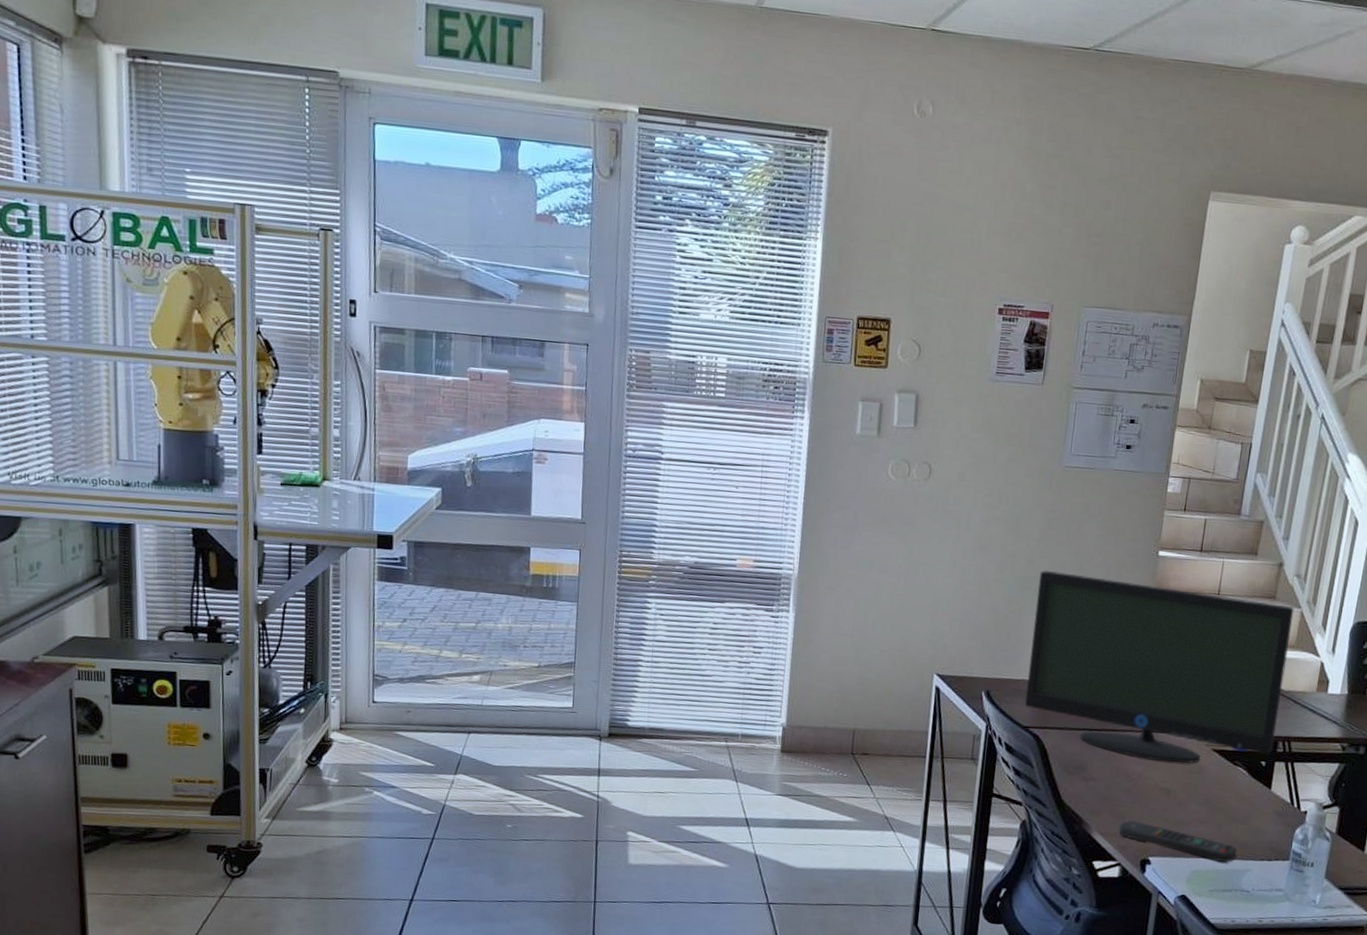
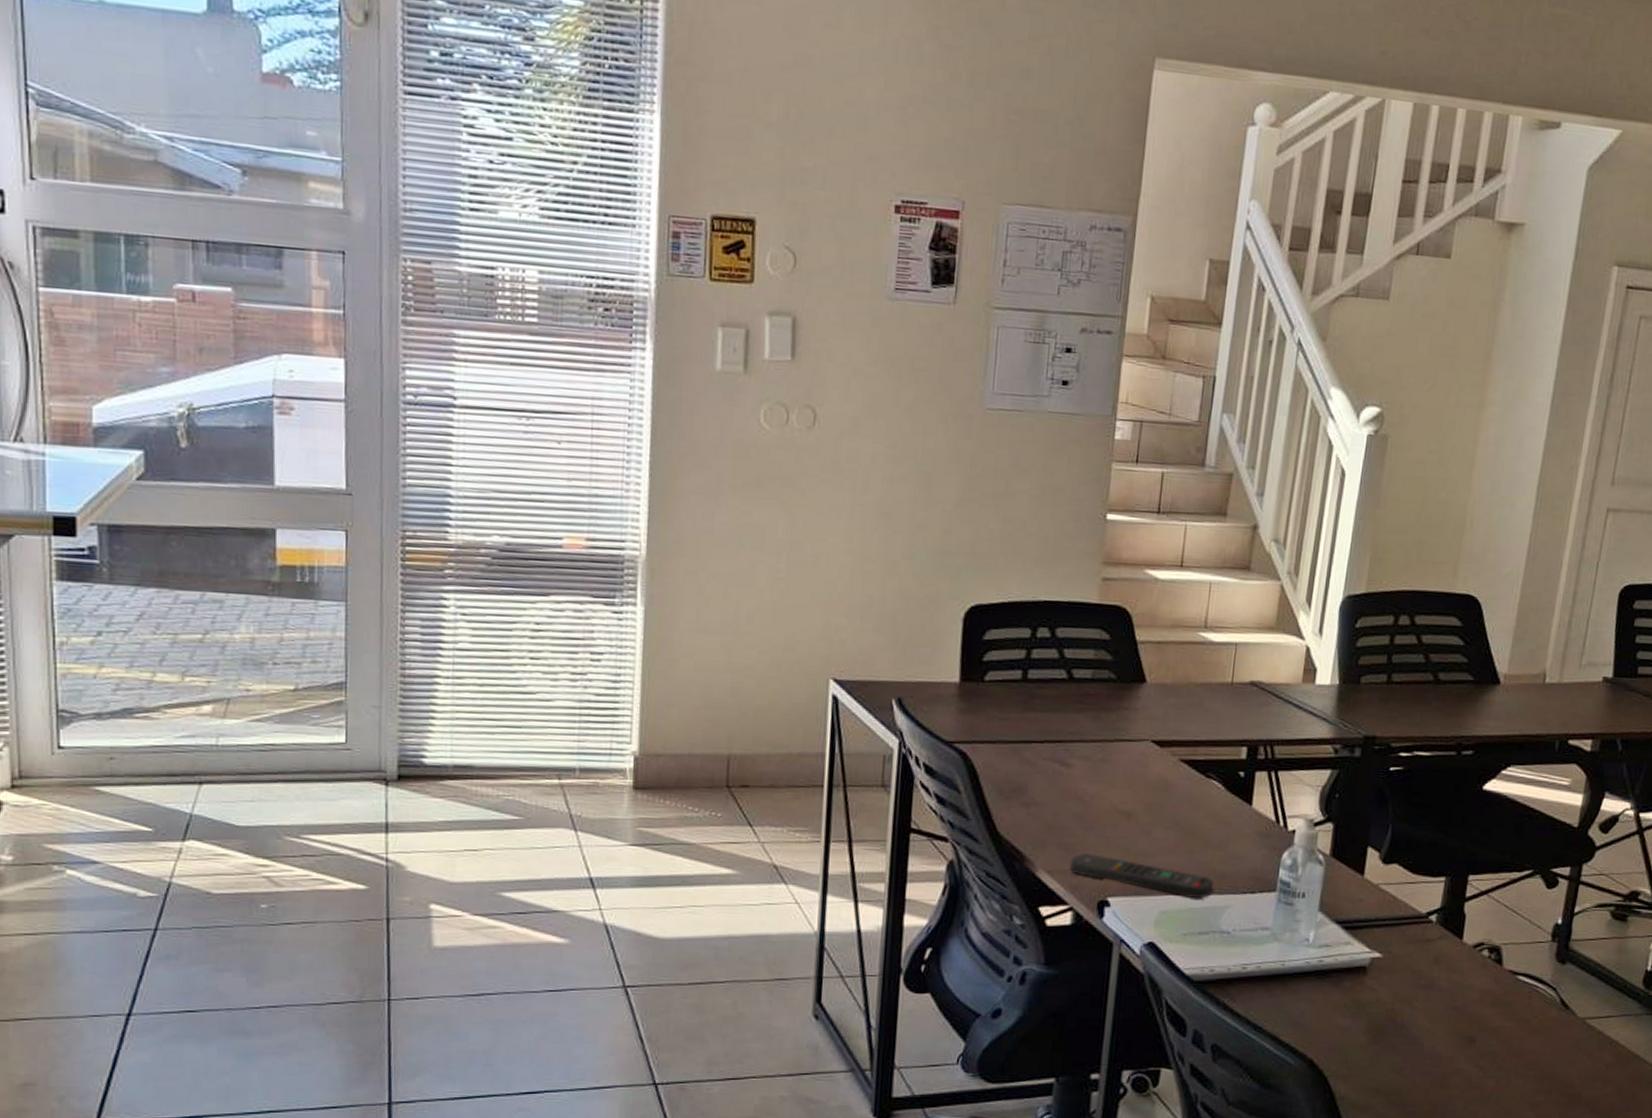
monitor: present [1024,571,1295,764] -> none [946,542,1273,779]

